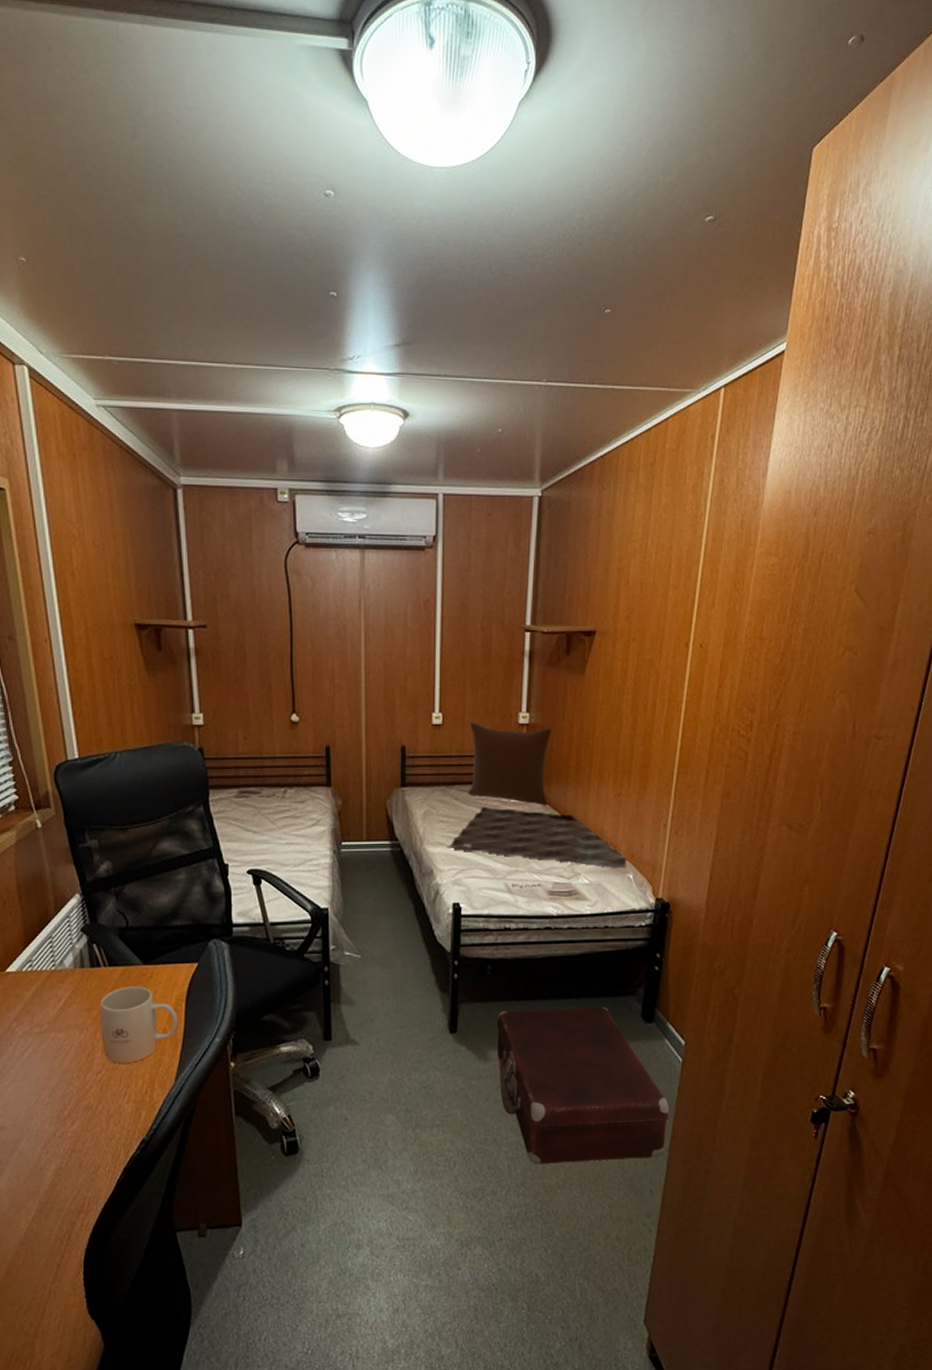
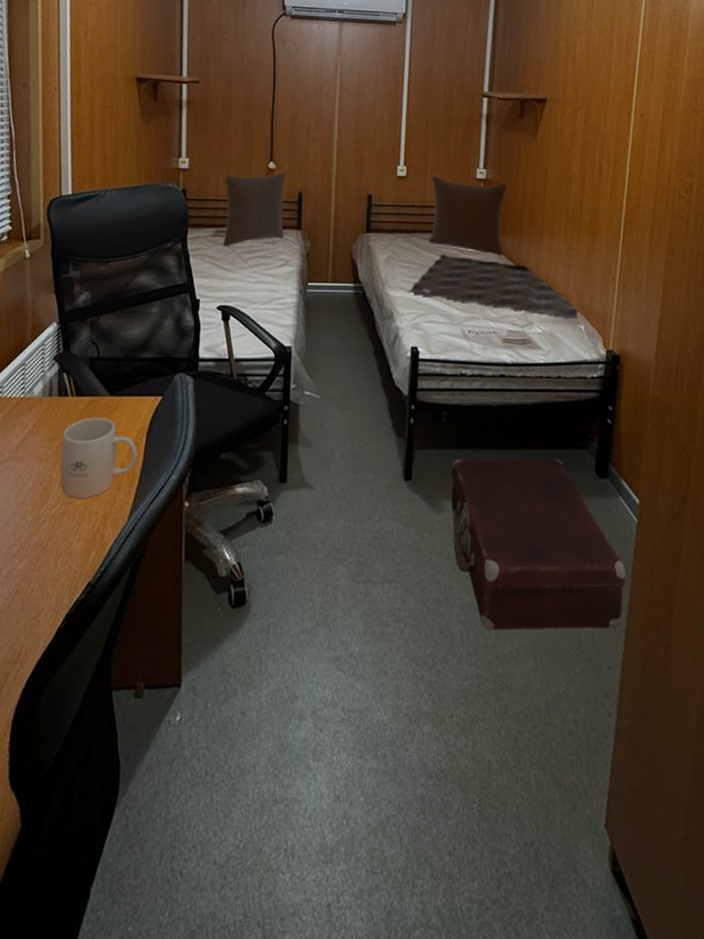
pillow: none [244,724,313,808] -> present [223,171,286,247]

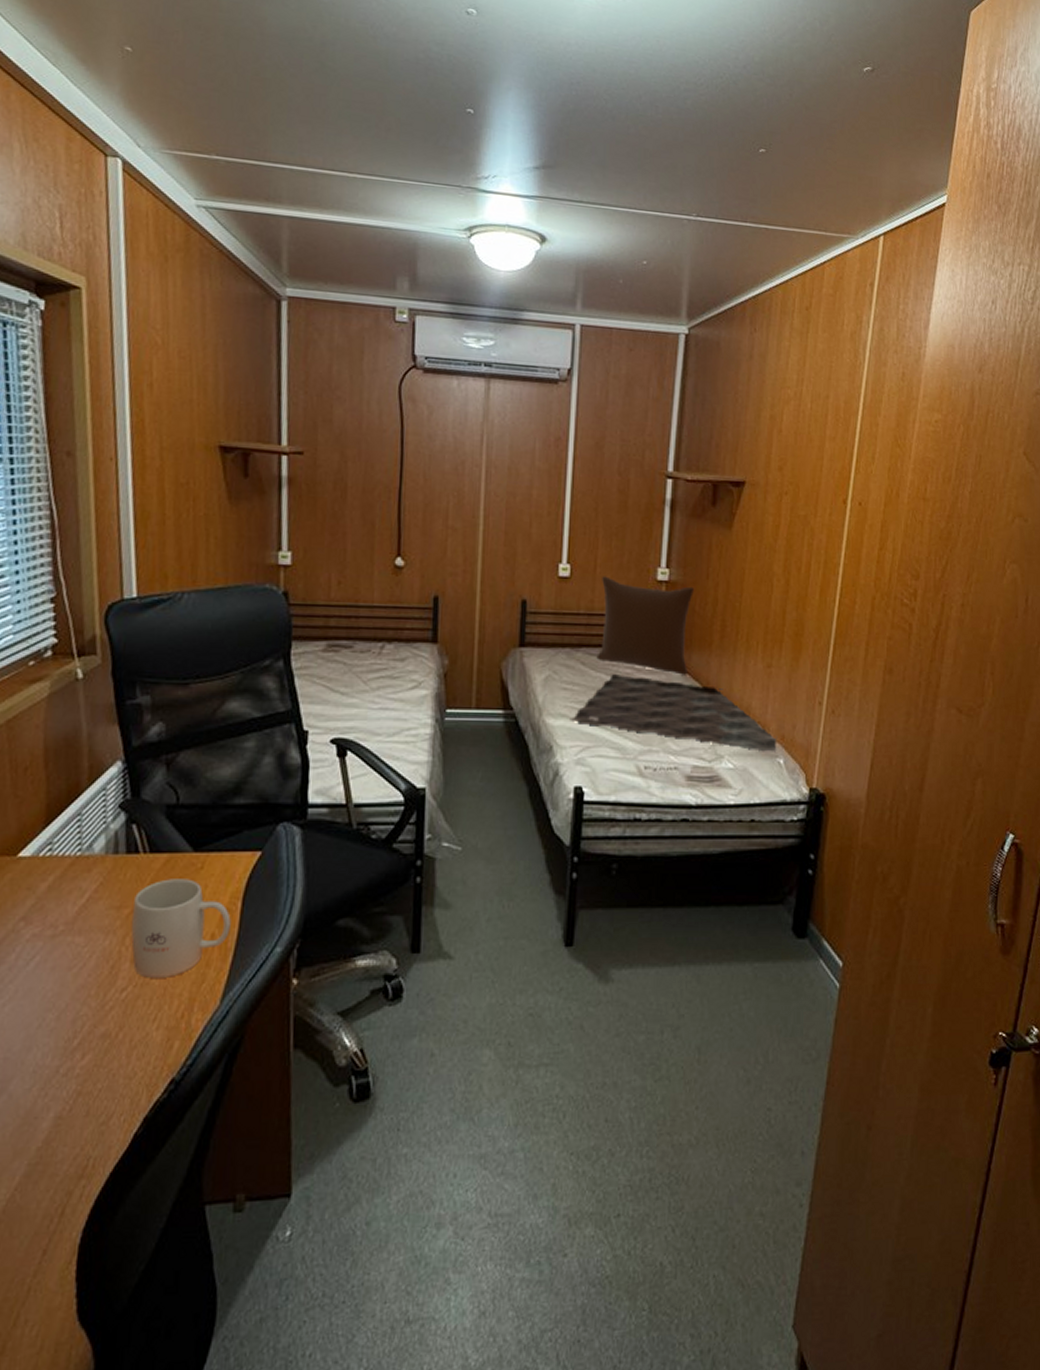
pillow: present [223,171,286,247] -> none [337,570,417,665]
suitcase: present [451,459,625,630] -> none [621,918,824,1116]

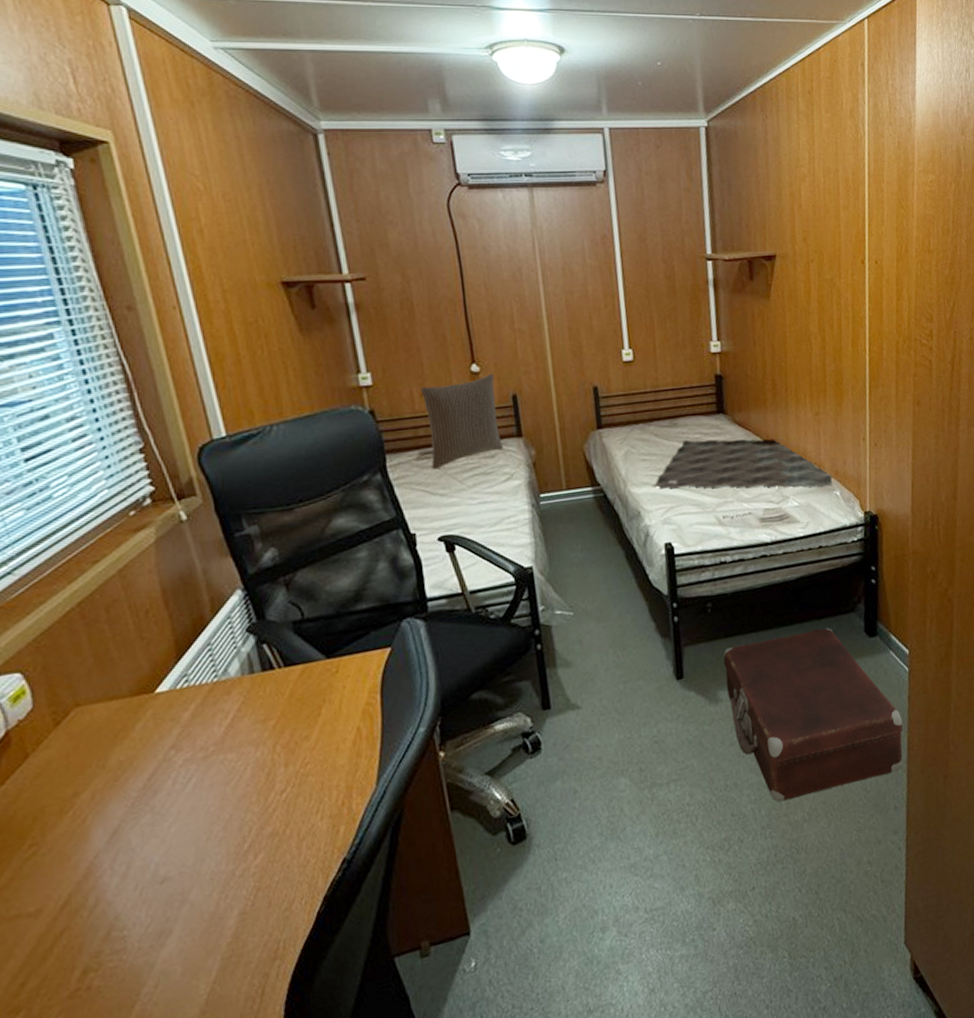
mug: present [130,879,231,978] -> none [277,683,374,778]
pillow: none [337,570,417,665] -> present [420,373,503,470]
pillow: present [596,576,694,675] -> none [662,354,750,433]
suitcase: none [621,918,824,1116] -> present [723,628,903,802]

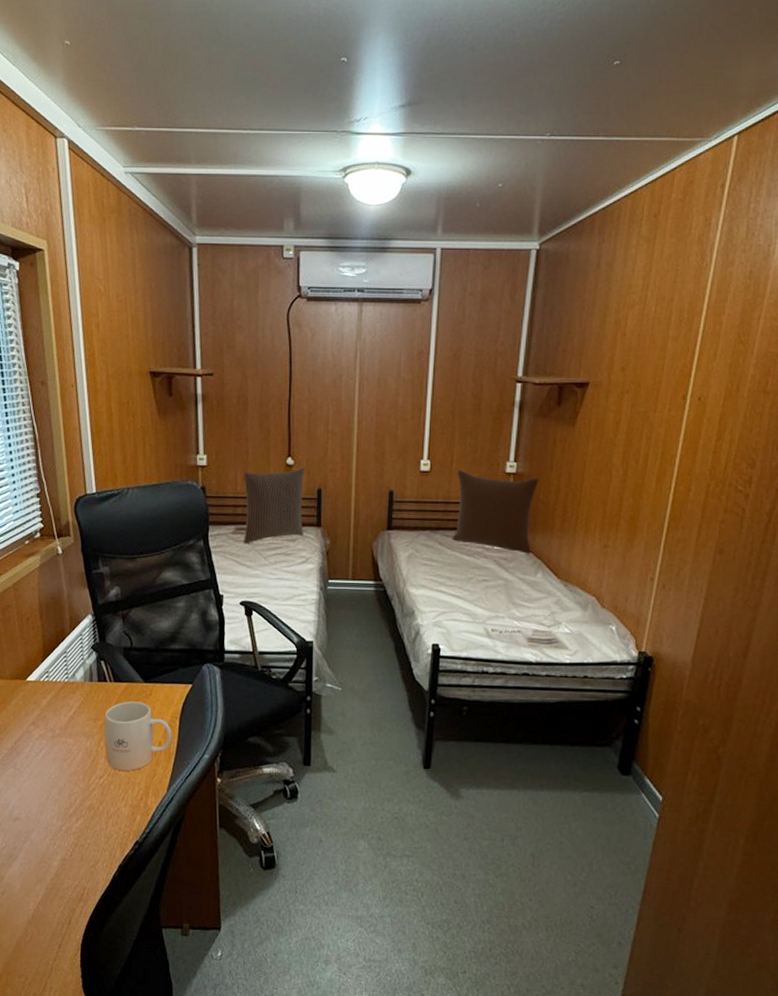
mug: none [277,683,374,778] -> present [104,701,172,771]
blanket: present [652,438,833,489] -> none [429,553,611,620]
pillow: none [662,354,750,433] -> present [452,470,538,554]
suitcase: present [723,628,903,802] -> none [469,751,642,910]

